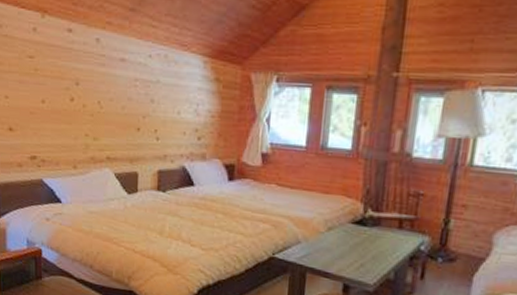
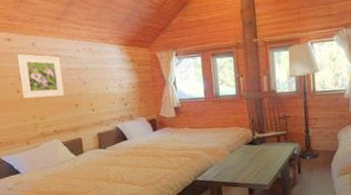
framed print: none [77,52,127,115] -> present [18,54,64,99]

